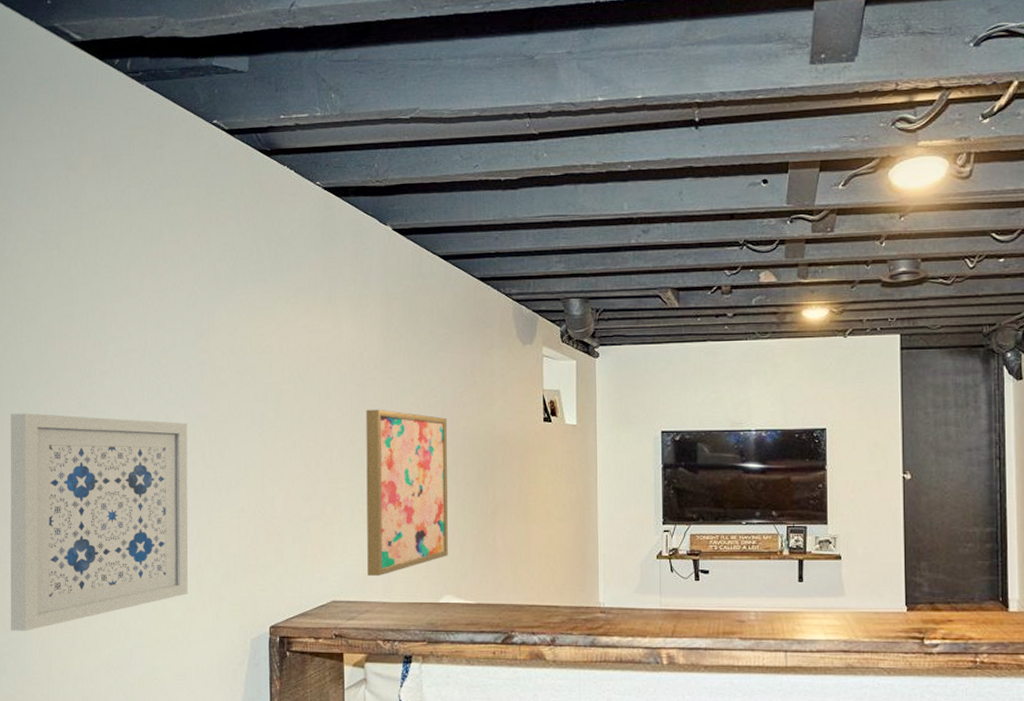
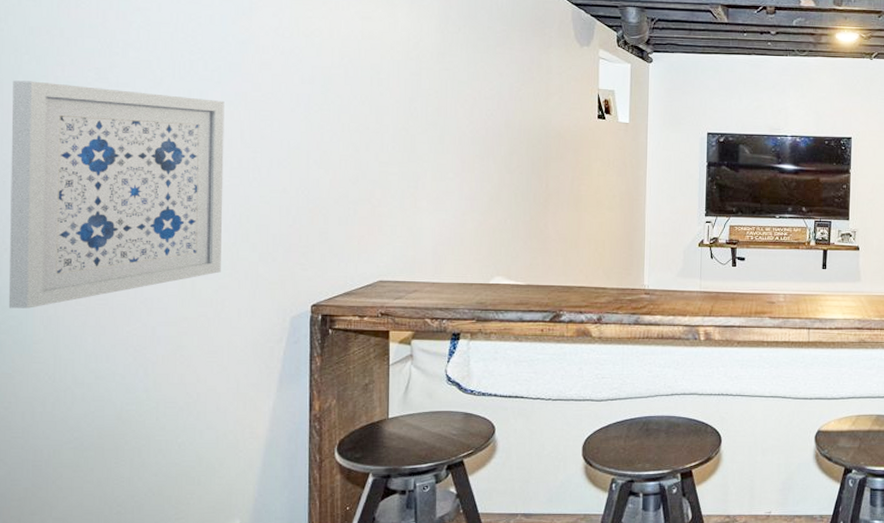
wall art: present [366,409,448,576] -> none [417,98,503,257]

